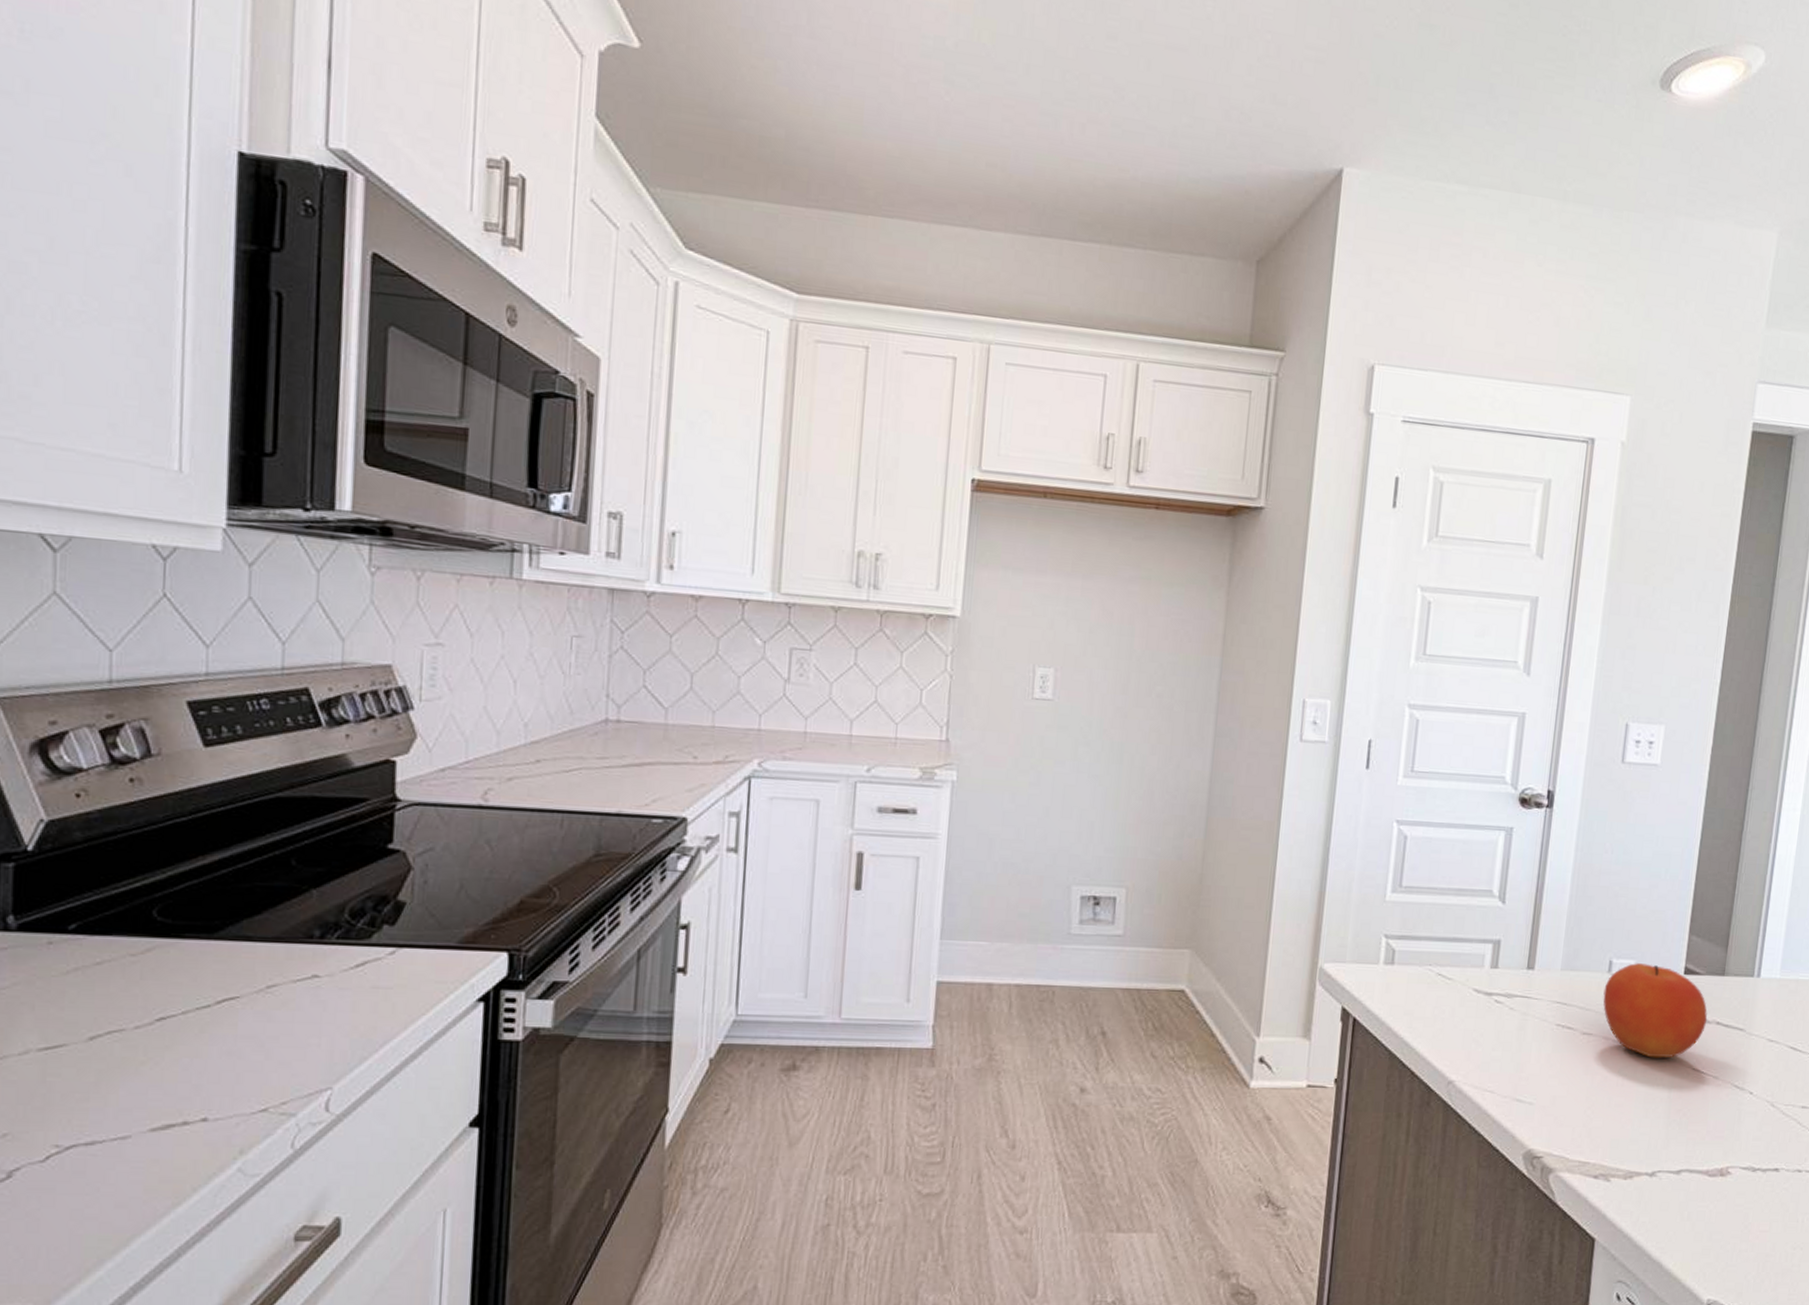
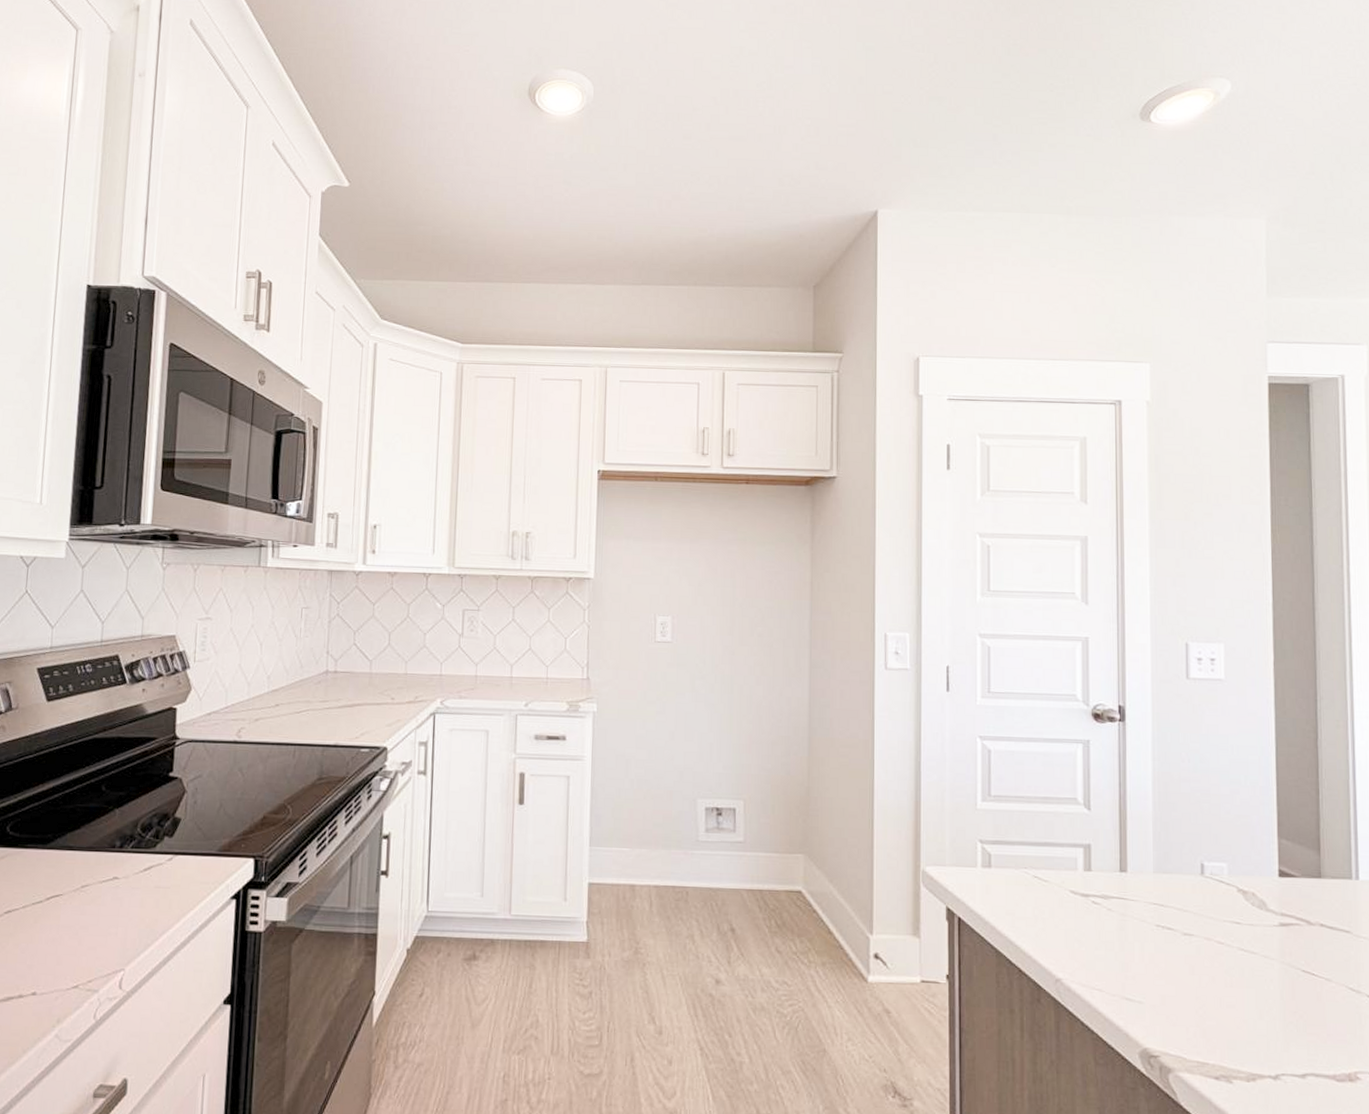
fruit: present [1603,963,1707,1058] -> none [1199,866,1309,960]

